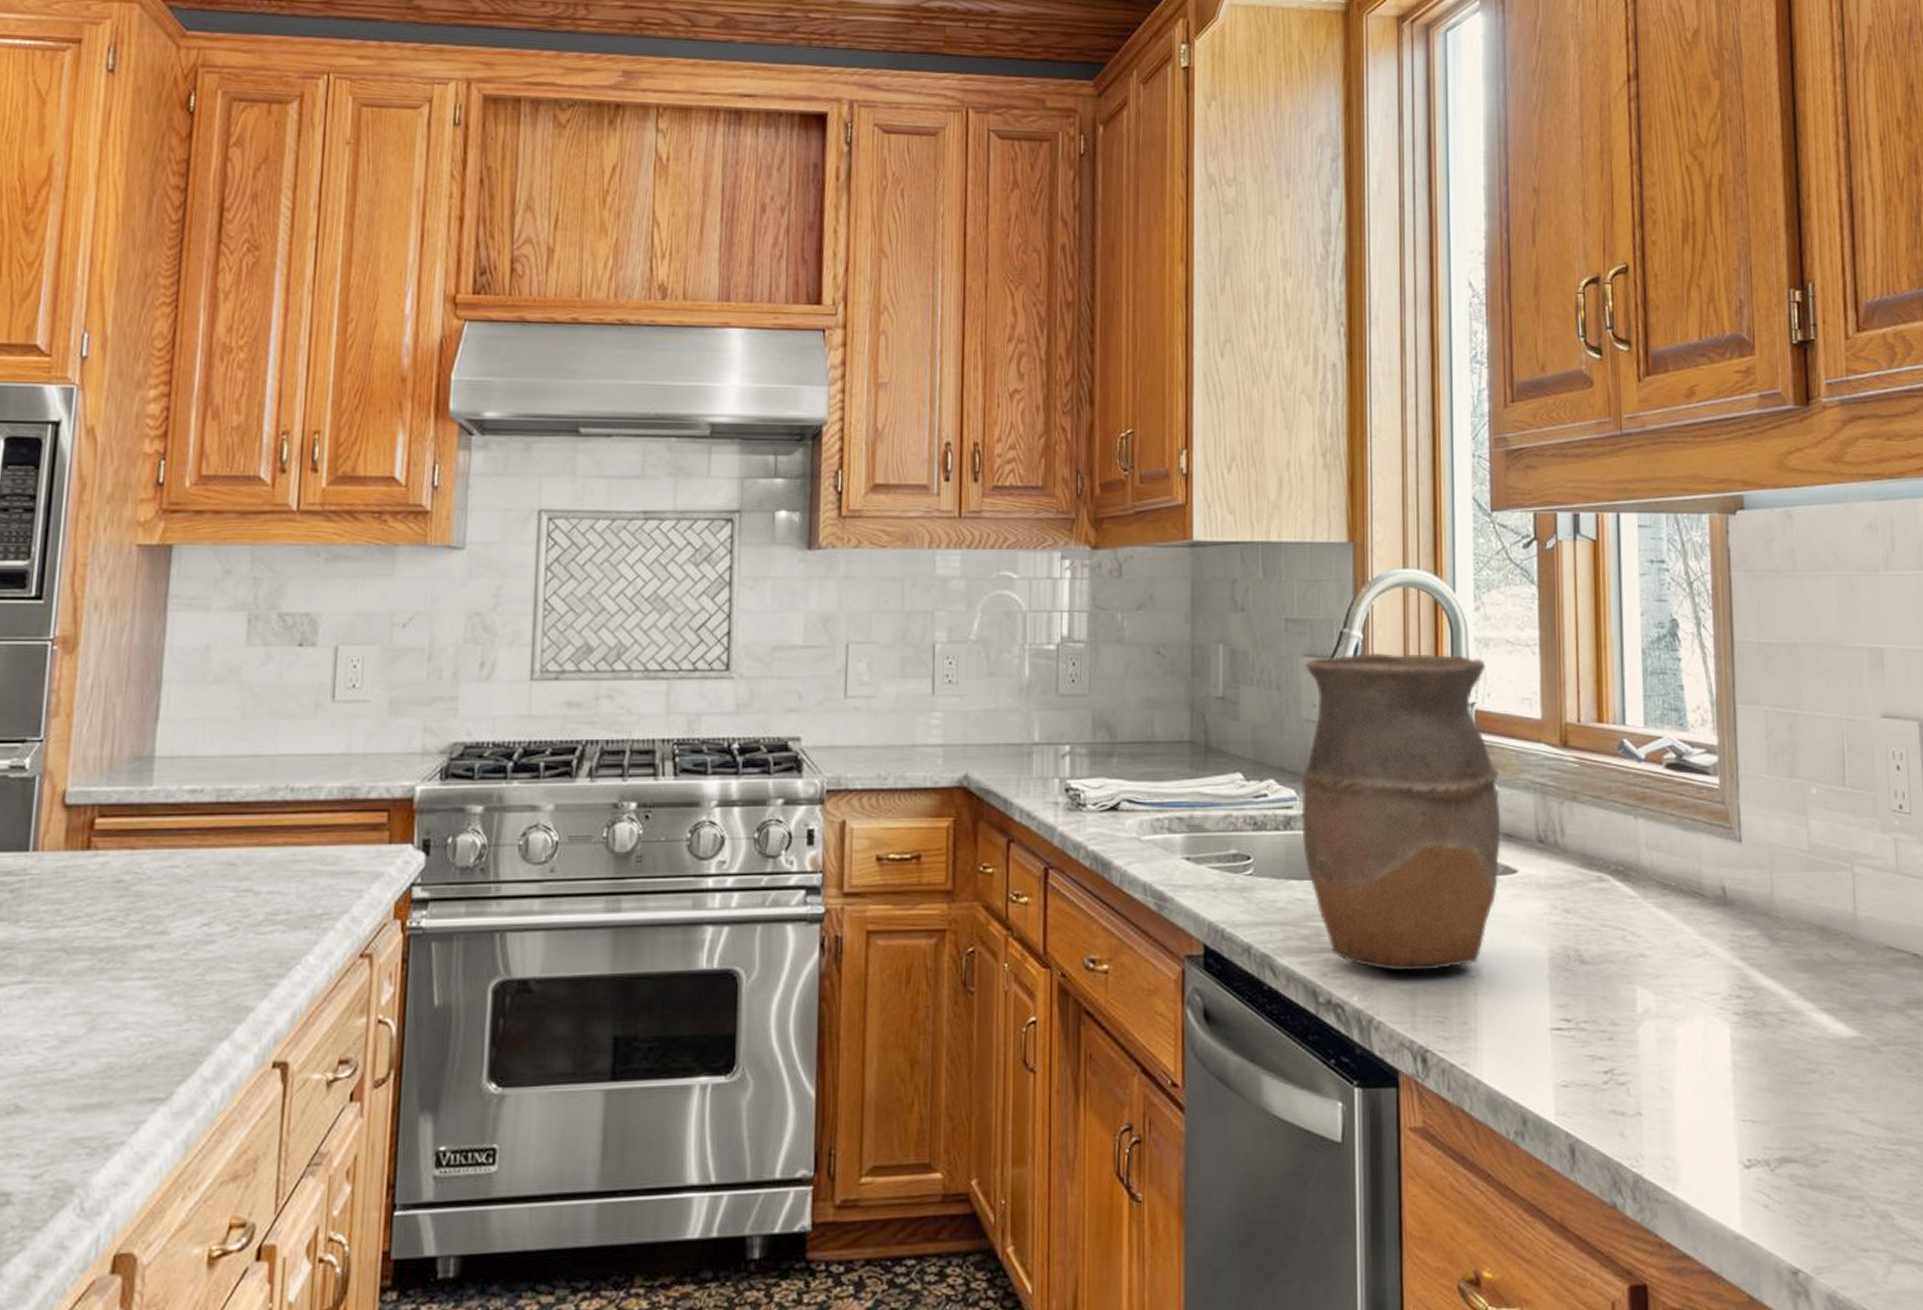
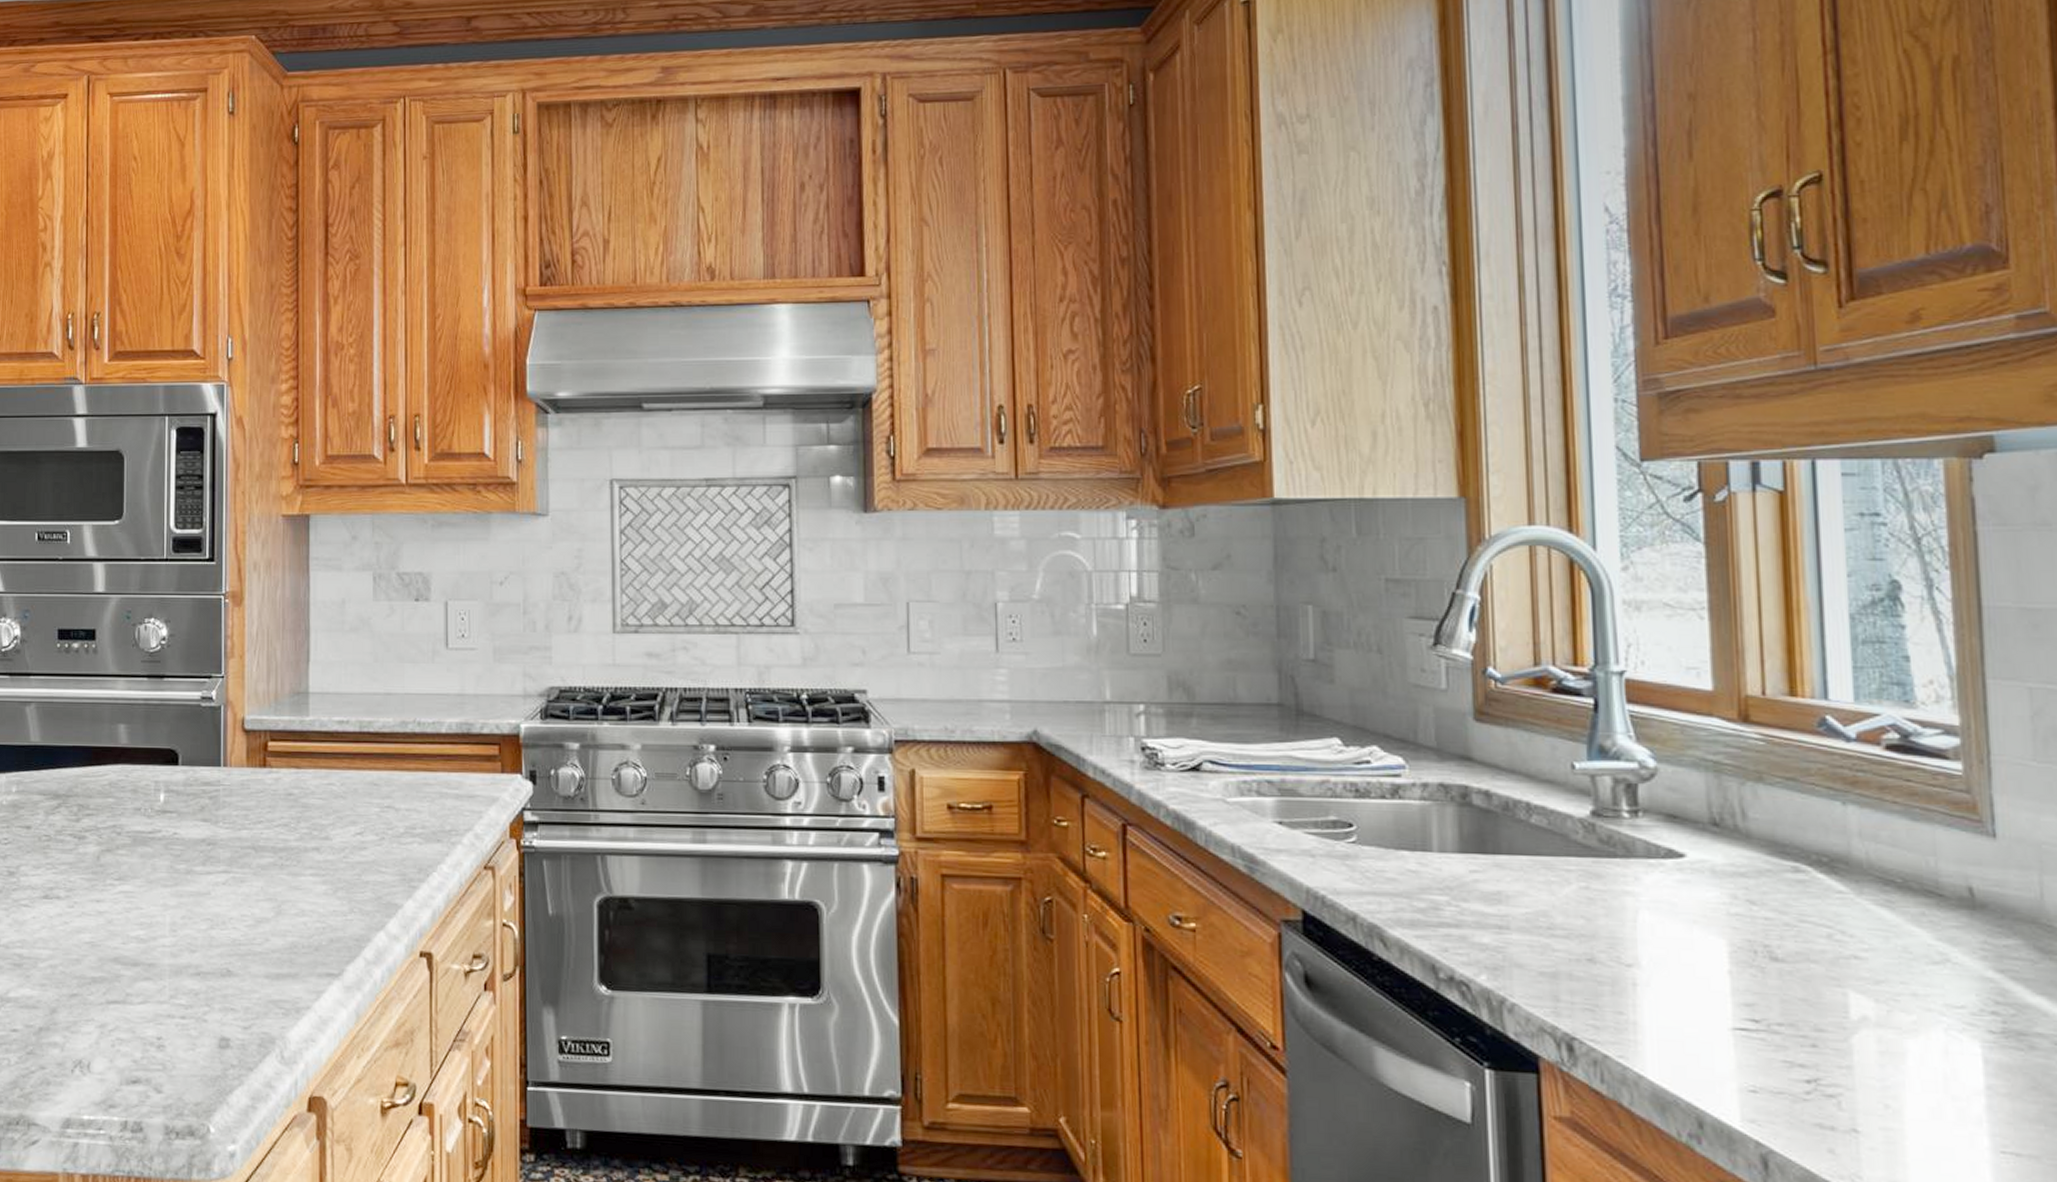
vase: present [1301,652,1501,972] -> none [1410,615,1663,955]

